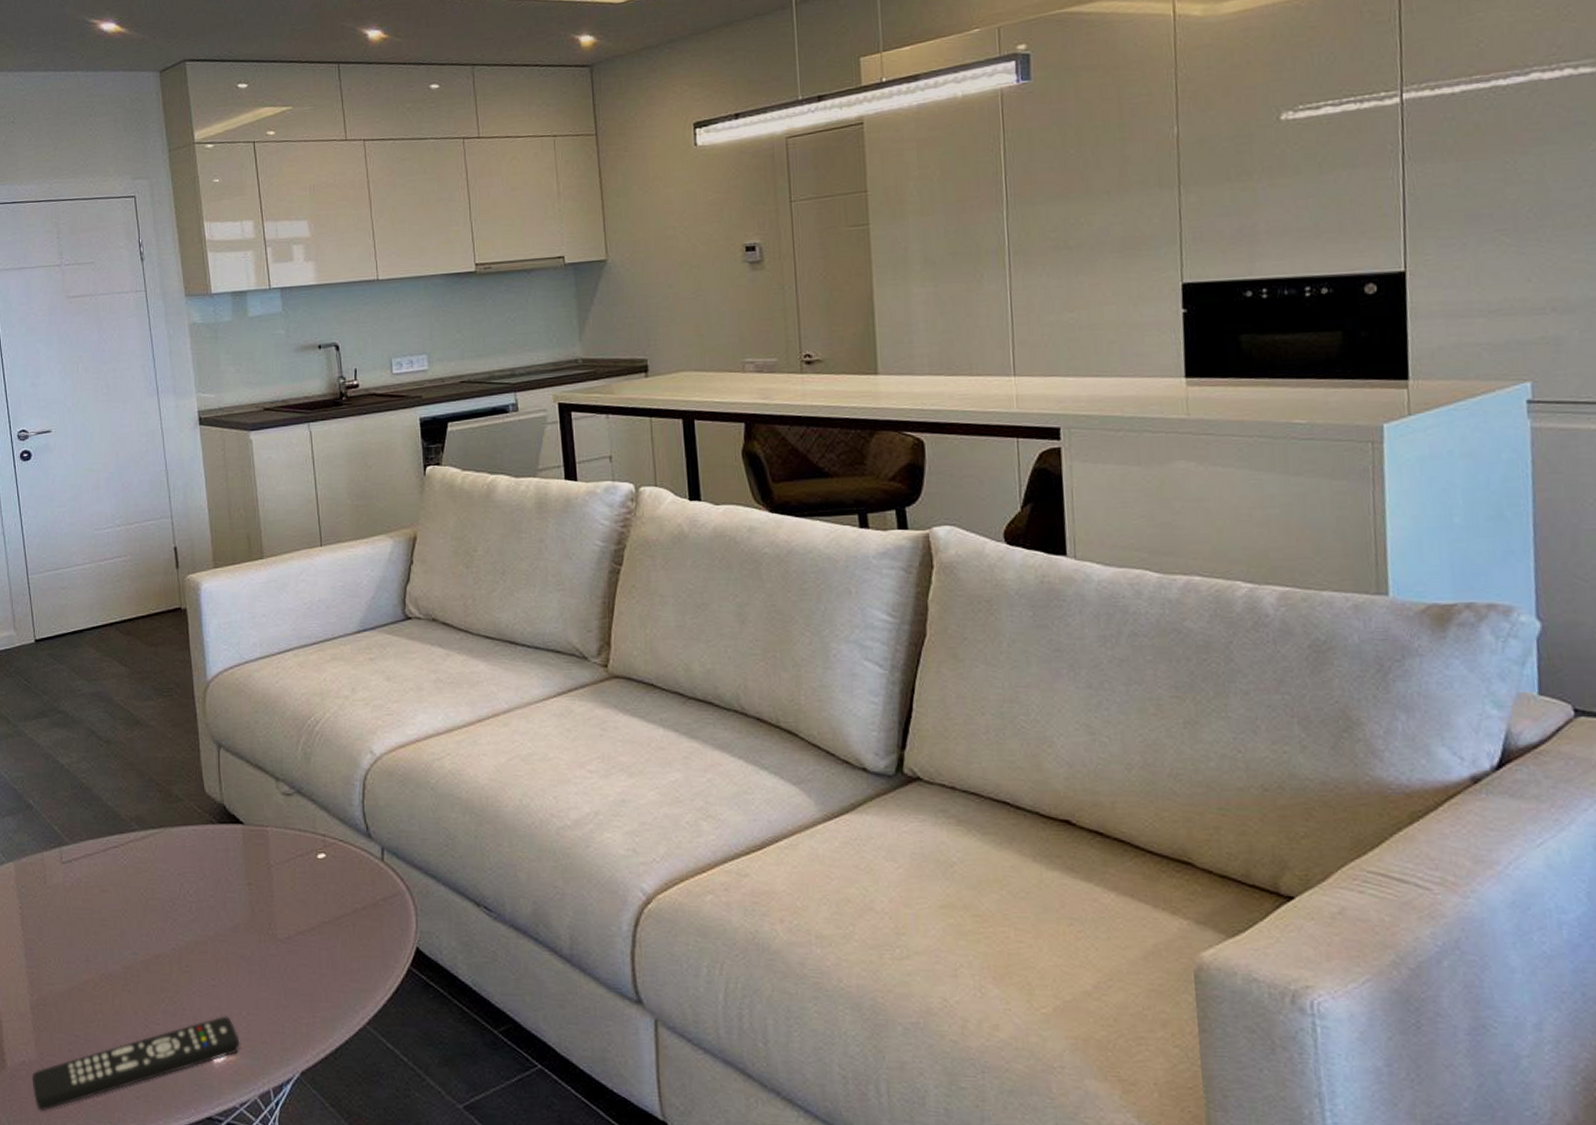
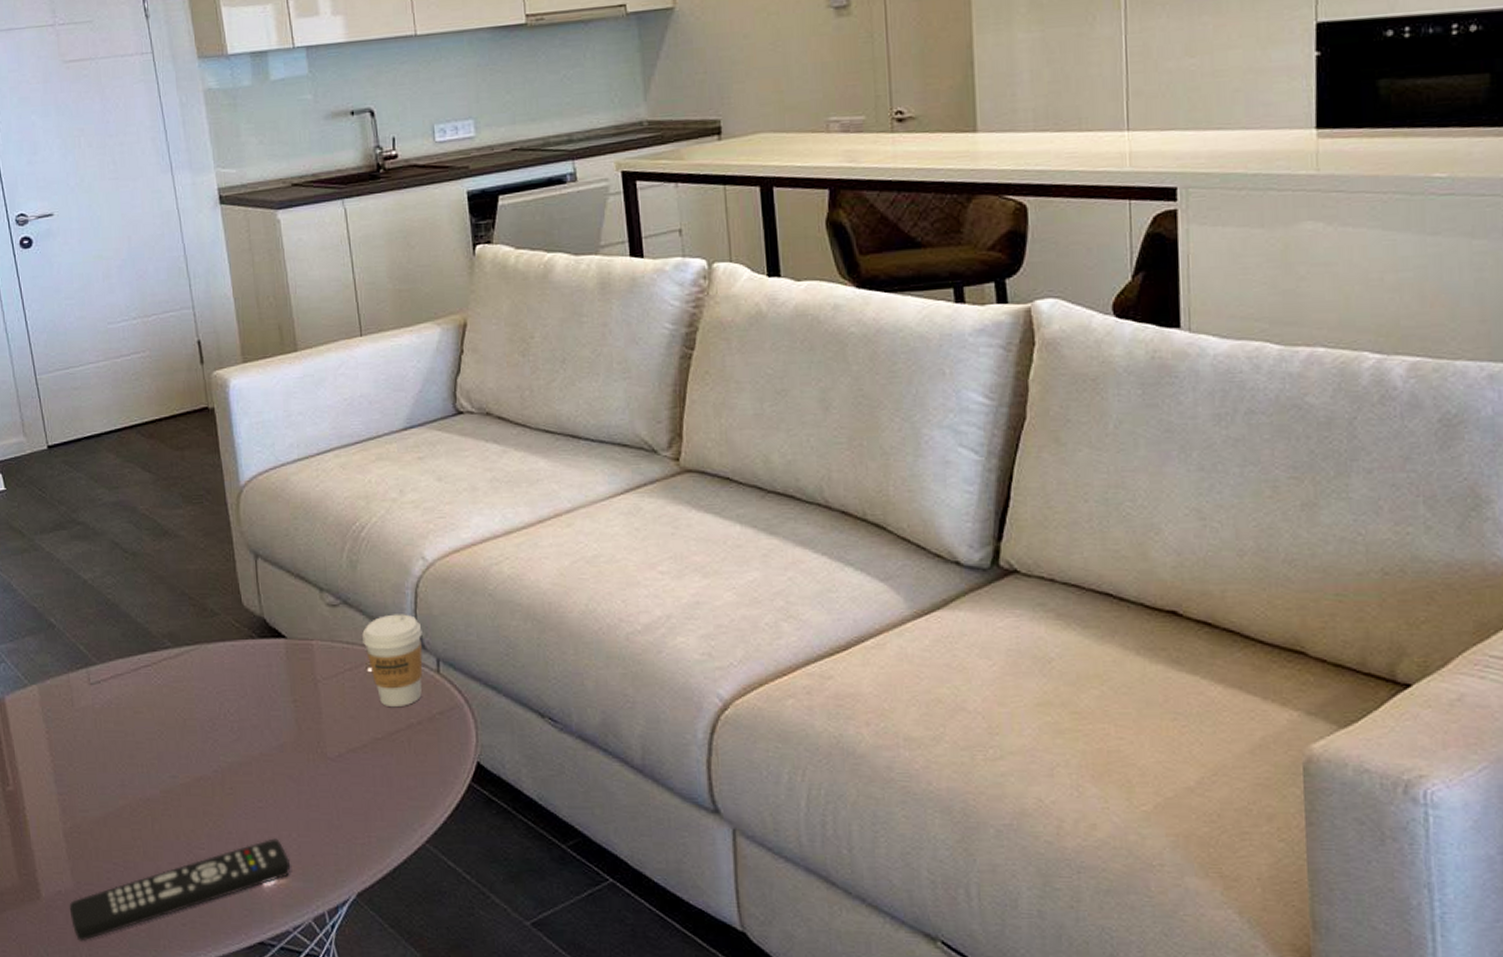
coffee cup: none [313,804,369,893] -> present [362,614,423,708]

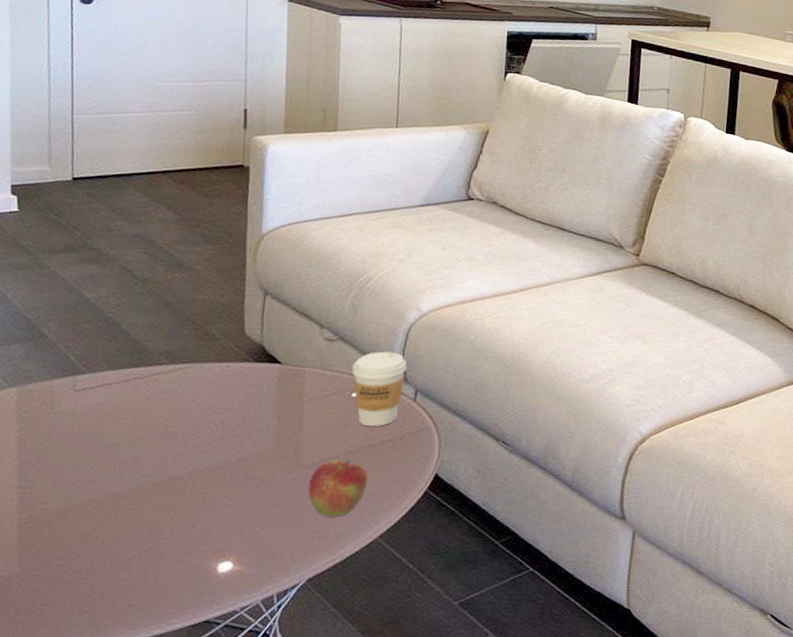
remote control: present [69,838,291,941] -> none [9,532,249,622]
fruit: none [339,749,403,818] -> present [308,460,368,516]

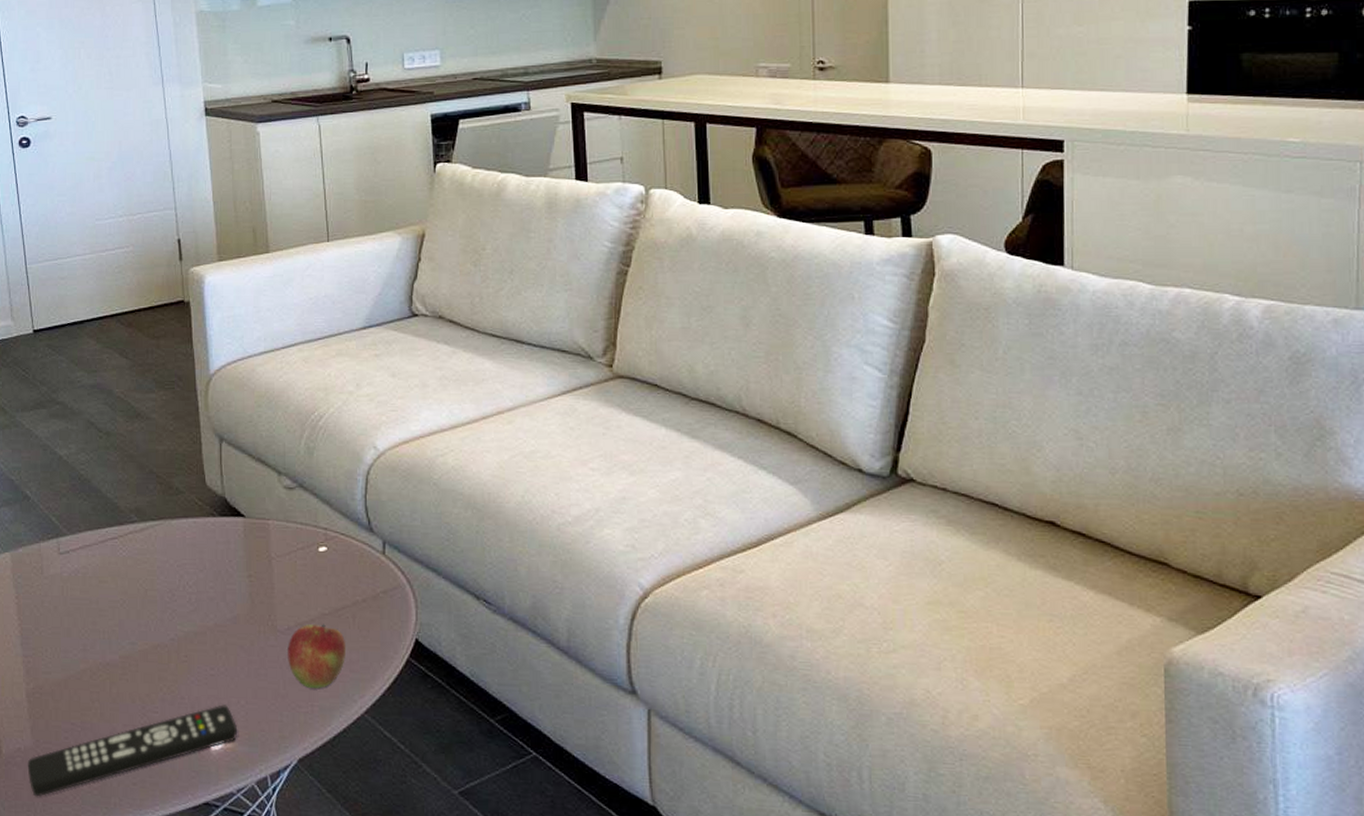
remote control: none [9,532,249,622] -> present [27,704,238,797]
coffee cup: present [352,351,407,427] -> none [315,498,371,586]

